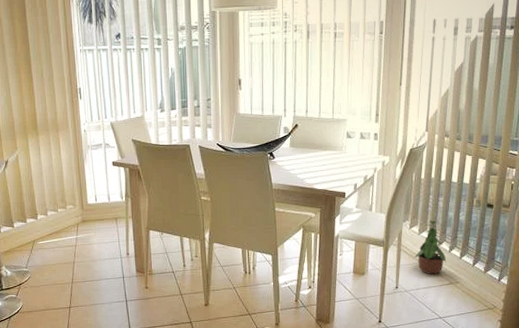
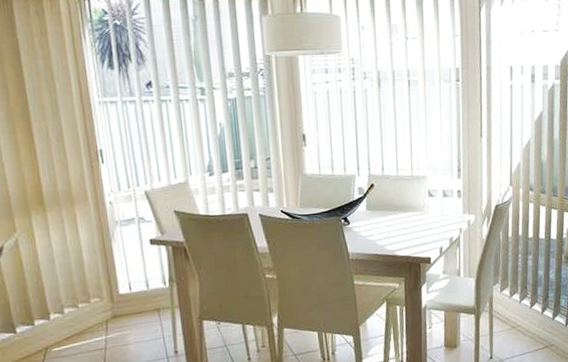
potted plant: present [415,221,446,275] -> none [508,281,539,340]

